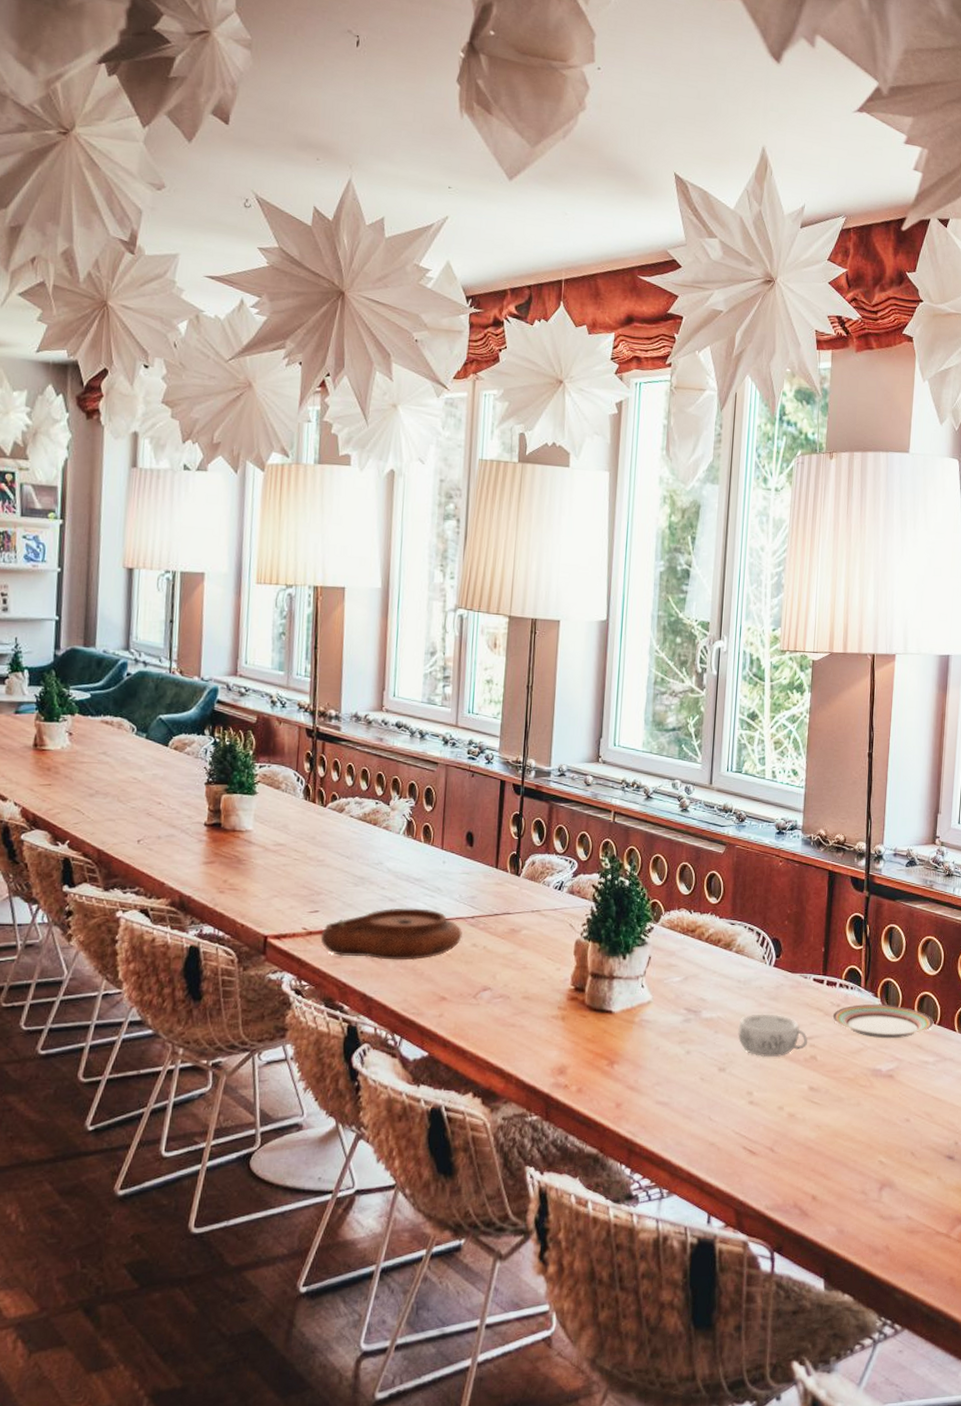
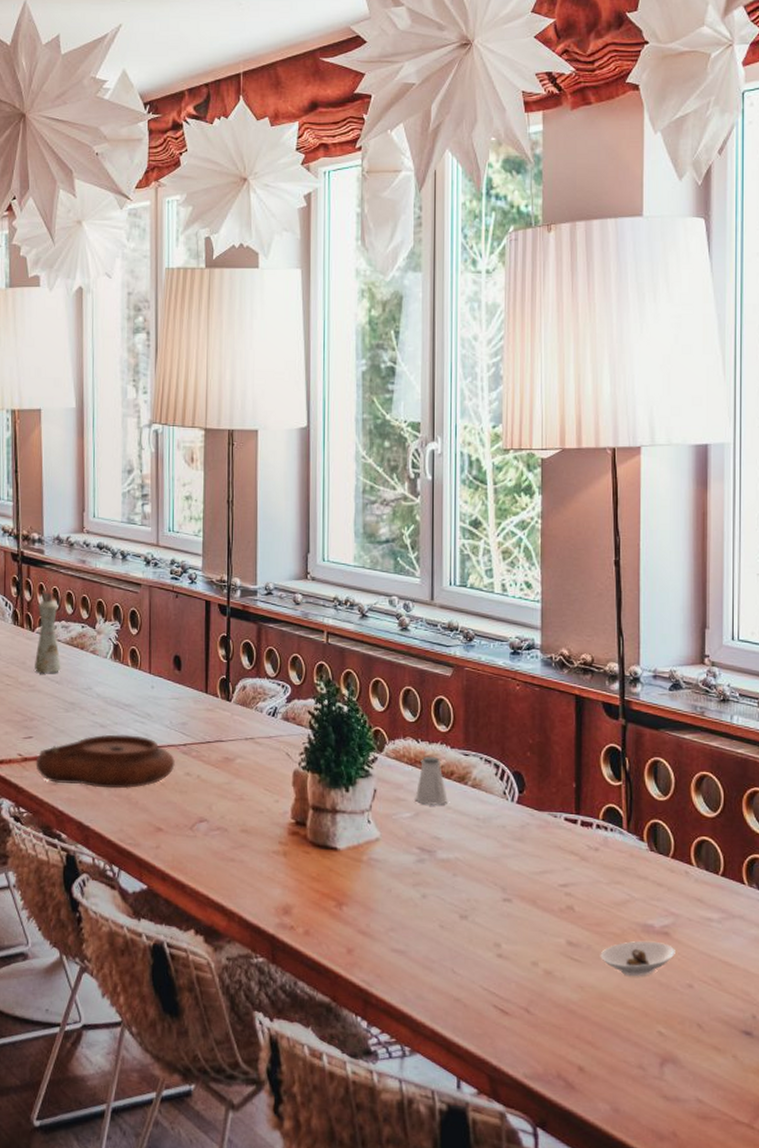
bottle: none [325,765,352,848] -> present [35,589,61,673]
saltshaker: none [685,925,714,971] -> present [415,756,448,806]
decorative bowl: present [738,1014,808,1058] -> none [480,856,563,906]
plate: present [832,1004,934,1039] -> none [590,849,716,890]
saucer: none [836,1083,897,1114] -> present [600,940,675,976]

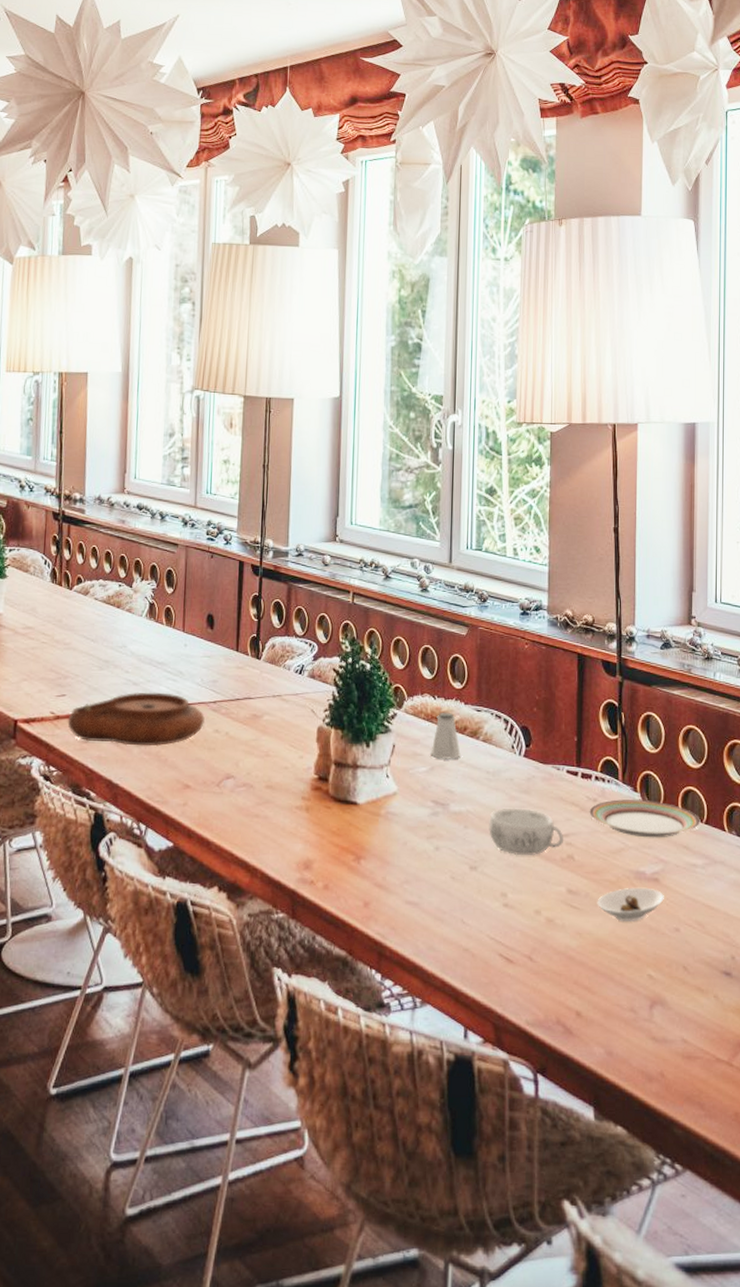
bottle: present [35,589,61,673] -> none [71,548,97,631]
decorative bowl: none [480,856,563,906] -> present [489,808,564,856]
plate: none [590,849,716,890] -> present [589,799,701,838]

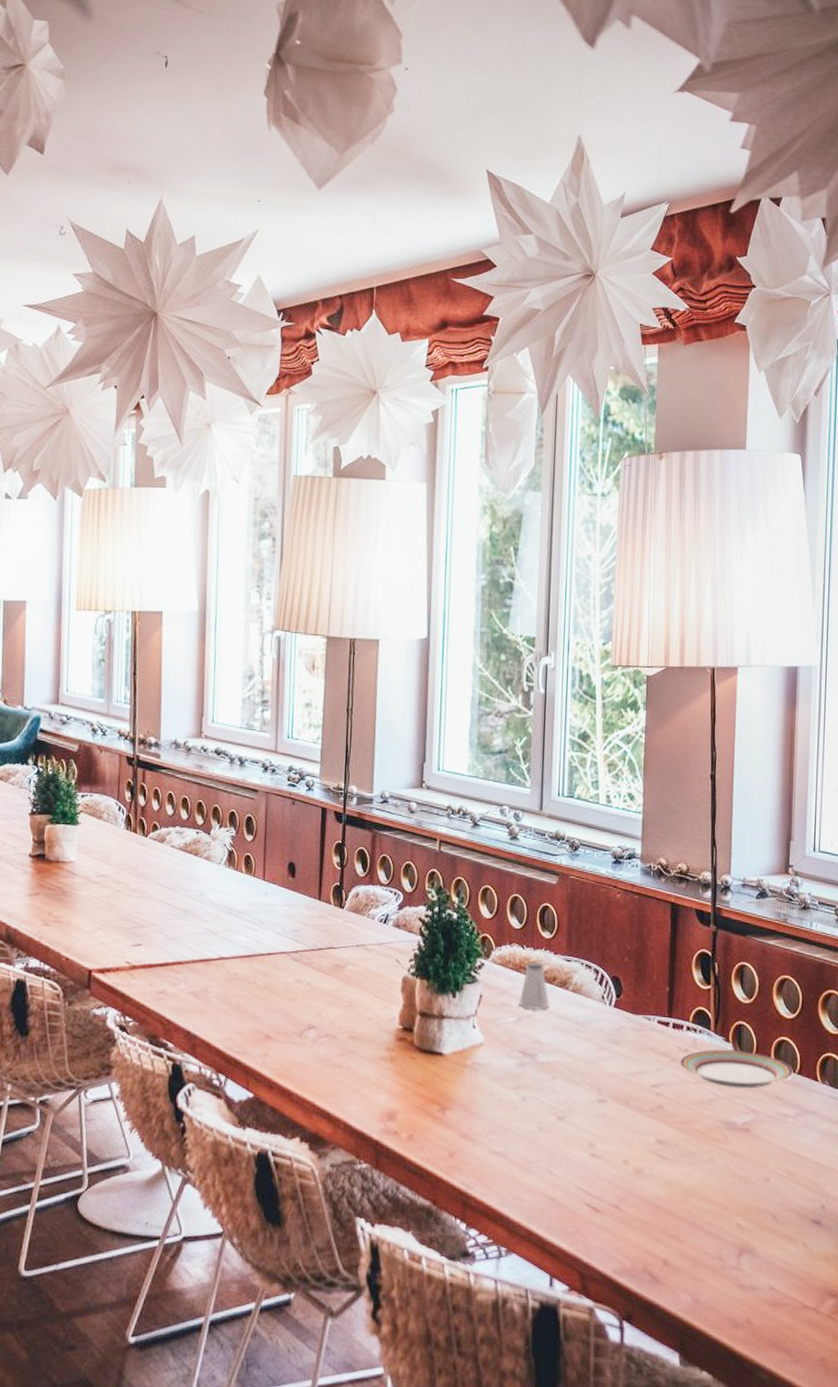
plate: present [67,692,205,747] -> none [144,941,286,997]
decorative bowl: present [489,808,564,856] -> none [577,1058,654,1106]
saucer: present [597,887,664,921] -> none [686,1137,755,1171]

